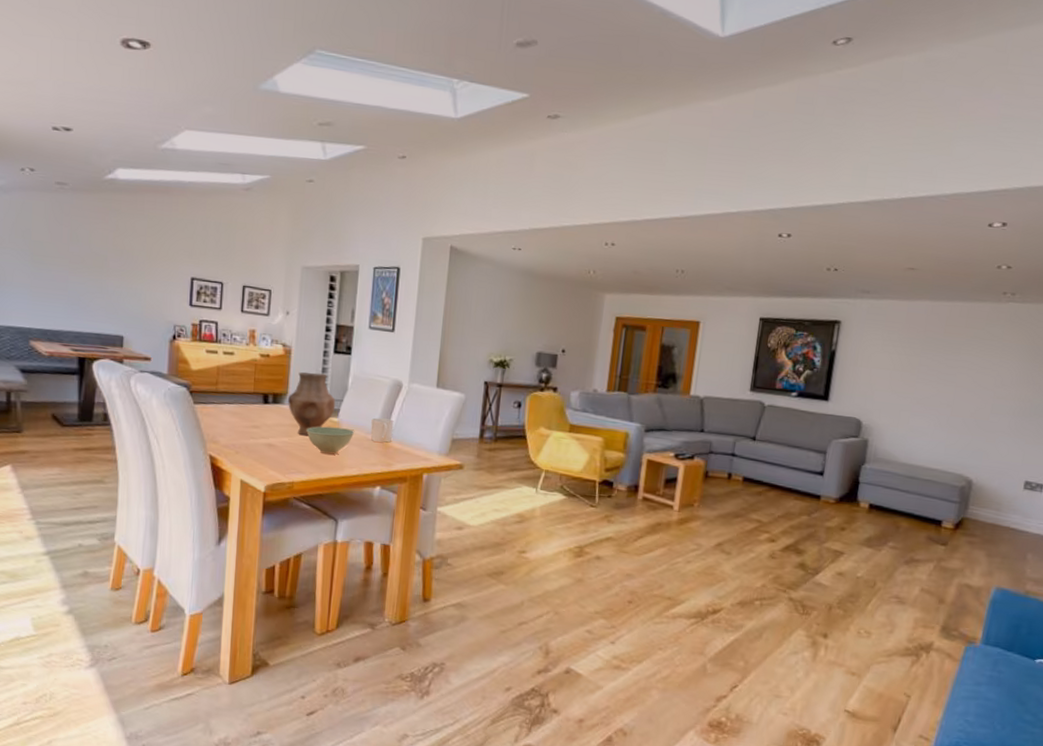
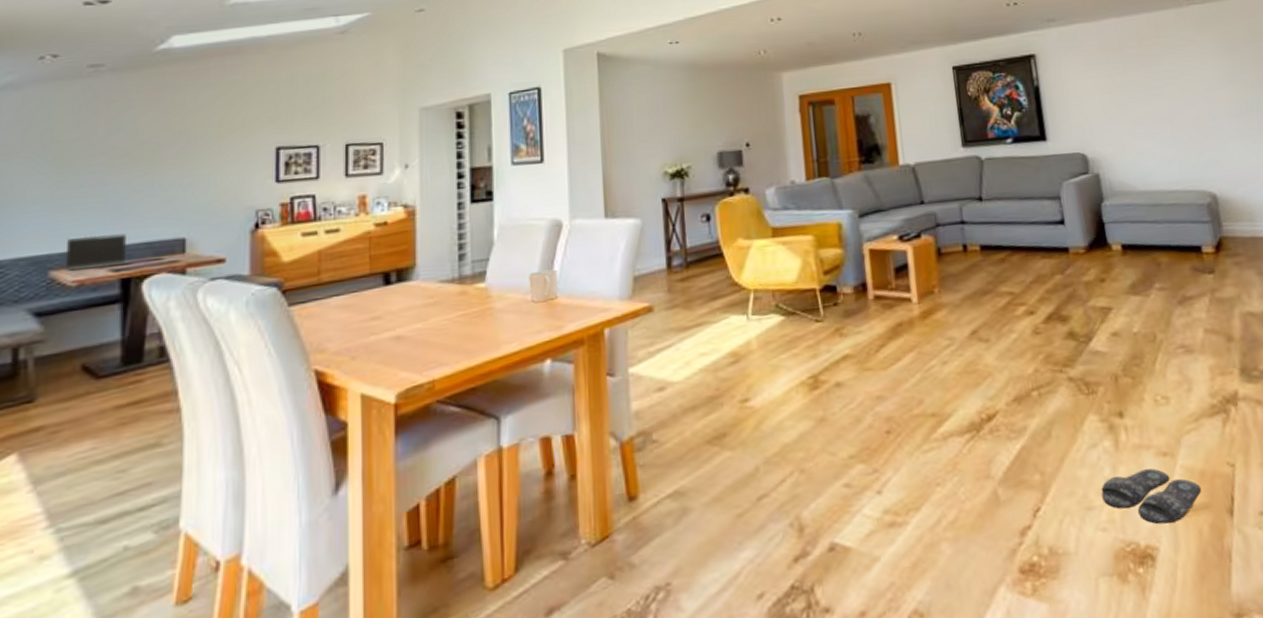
laptop: none [41,319,85,348] -> present [66,233,130,271]
vase: present [288,371,336,436] -> none [417,230,480,316]
bowl: present [306,426,354,455] -> none [445,293,508,334]
slippers: none [790,679,875,724] -> present [1101,468,1201,524]

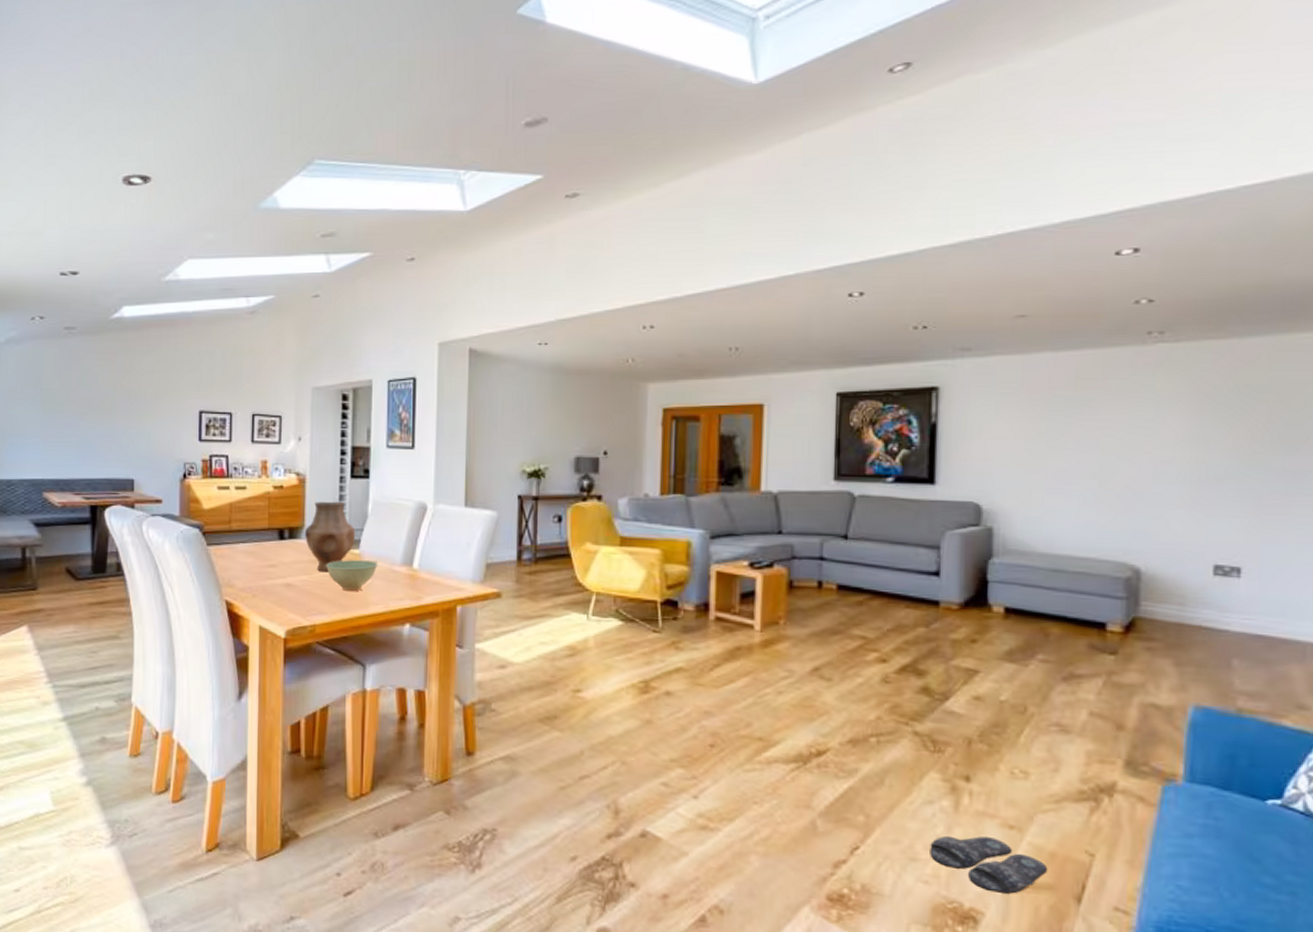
laptop: present [66,233,130,271] -> none [54,468,96,496]
vase: none [417,230,480,316] -> present [305,501,356,572]
bowl: none [445,293,508,334] -> present [326,560,377,592]
mug: present [529,269,559,303] -> none [395,546,420,574]

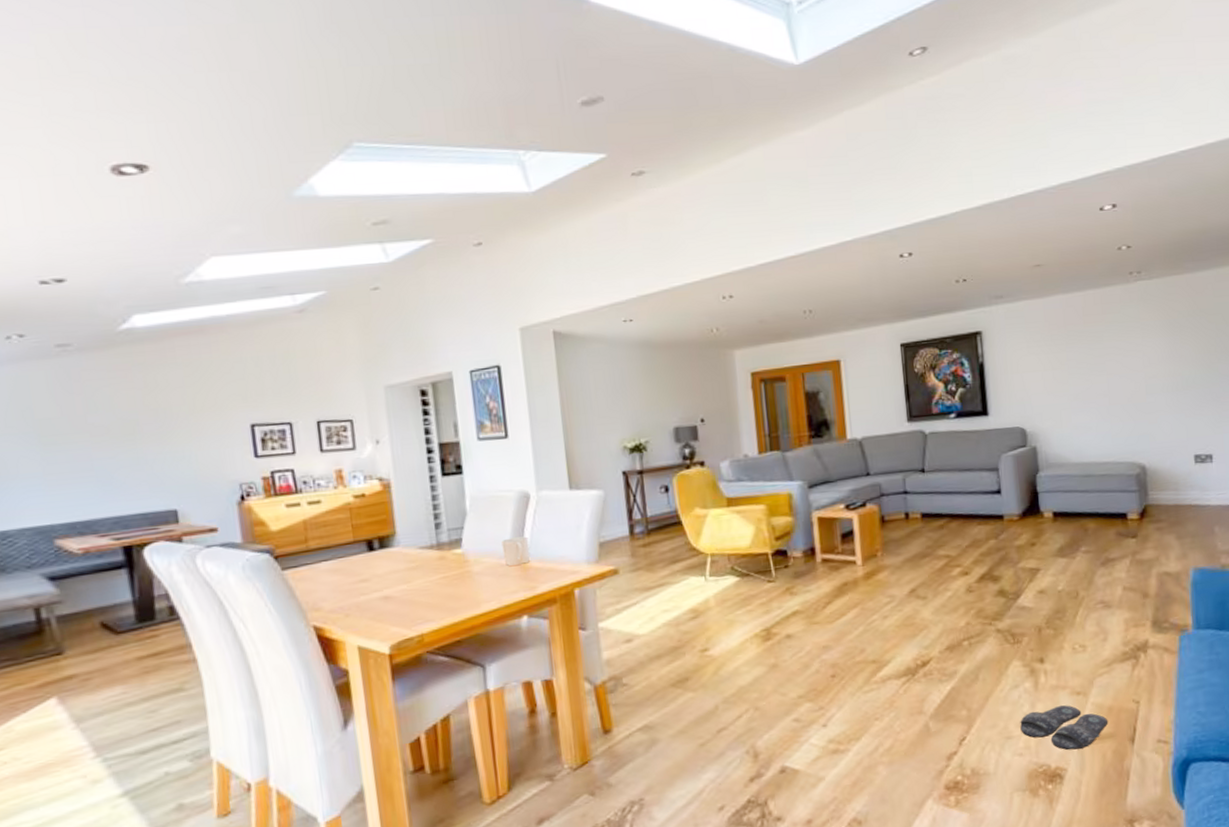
vase: present [305,501,356,572] -> none [397,501,457,578]
bowl: present [326,560,377,592] -> none [426,558,484,594]
mug: none [395,546,420,574] -> present [501,536,531,567]

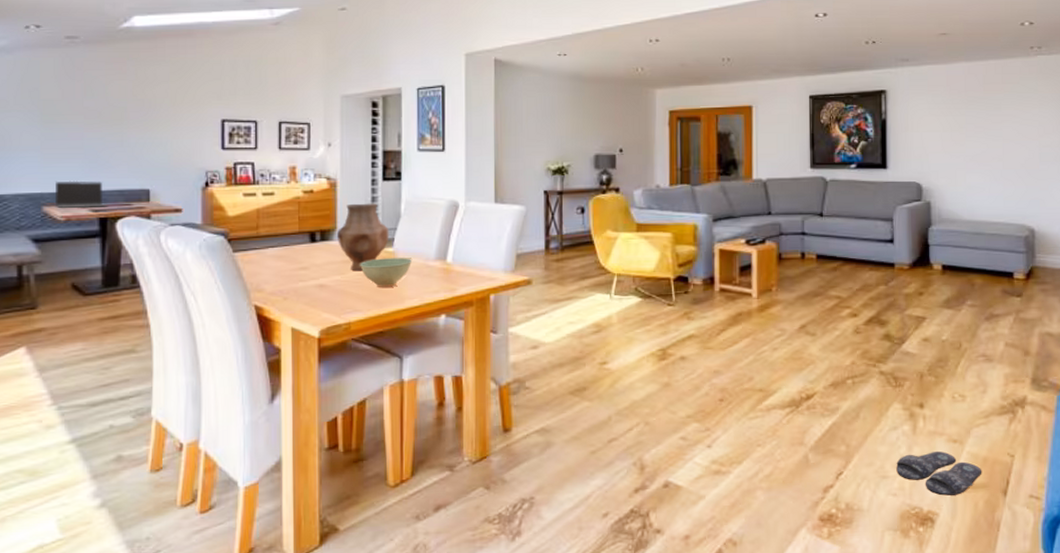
laptop: none [66,505,129,540] -> present [56,180,106,209]
vase: none [397,501,457,578] -> present [338,203,389,271]
bowl: none [426,558,484,594] -> present [360,258,411,288]
mug: present [501,536,531,567] -> none [429,242,454,268]

